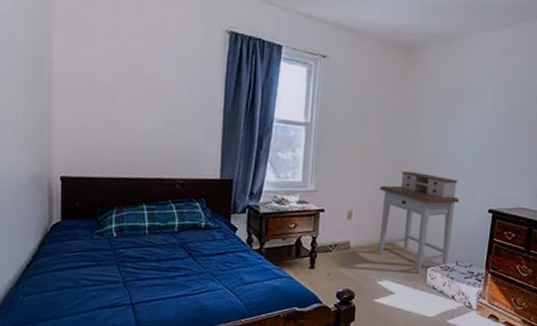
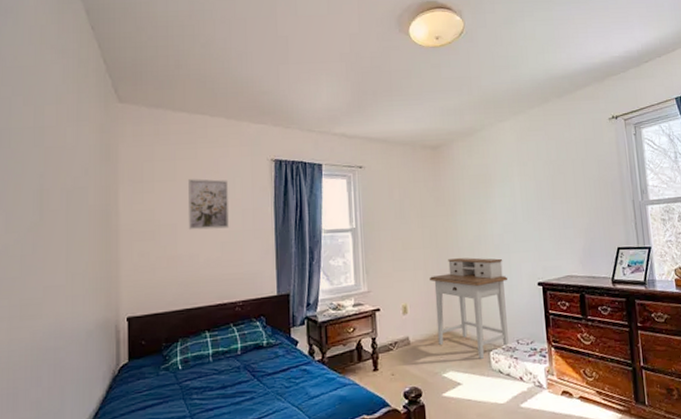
wall art: none [129,37,177,100] -> present [188,179,230,230]

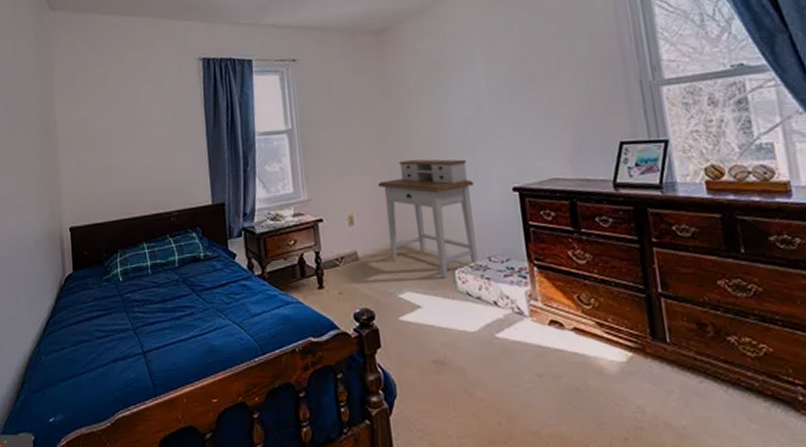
wall art: present [188,179,230,230] -> none [118,83,160,138]

